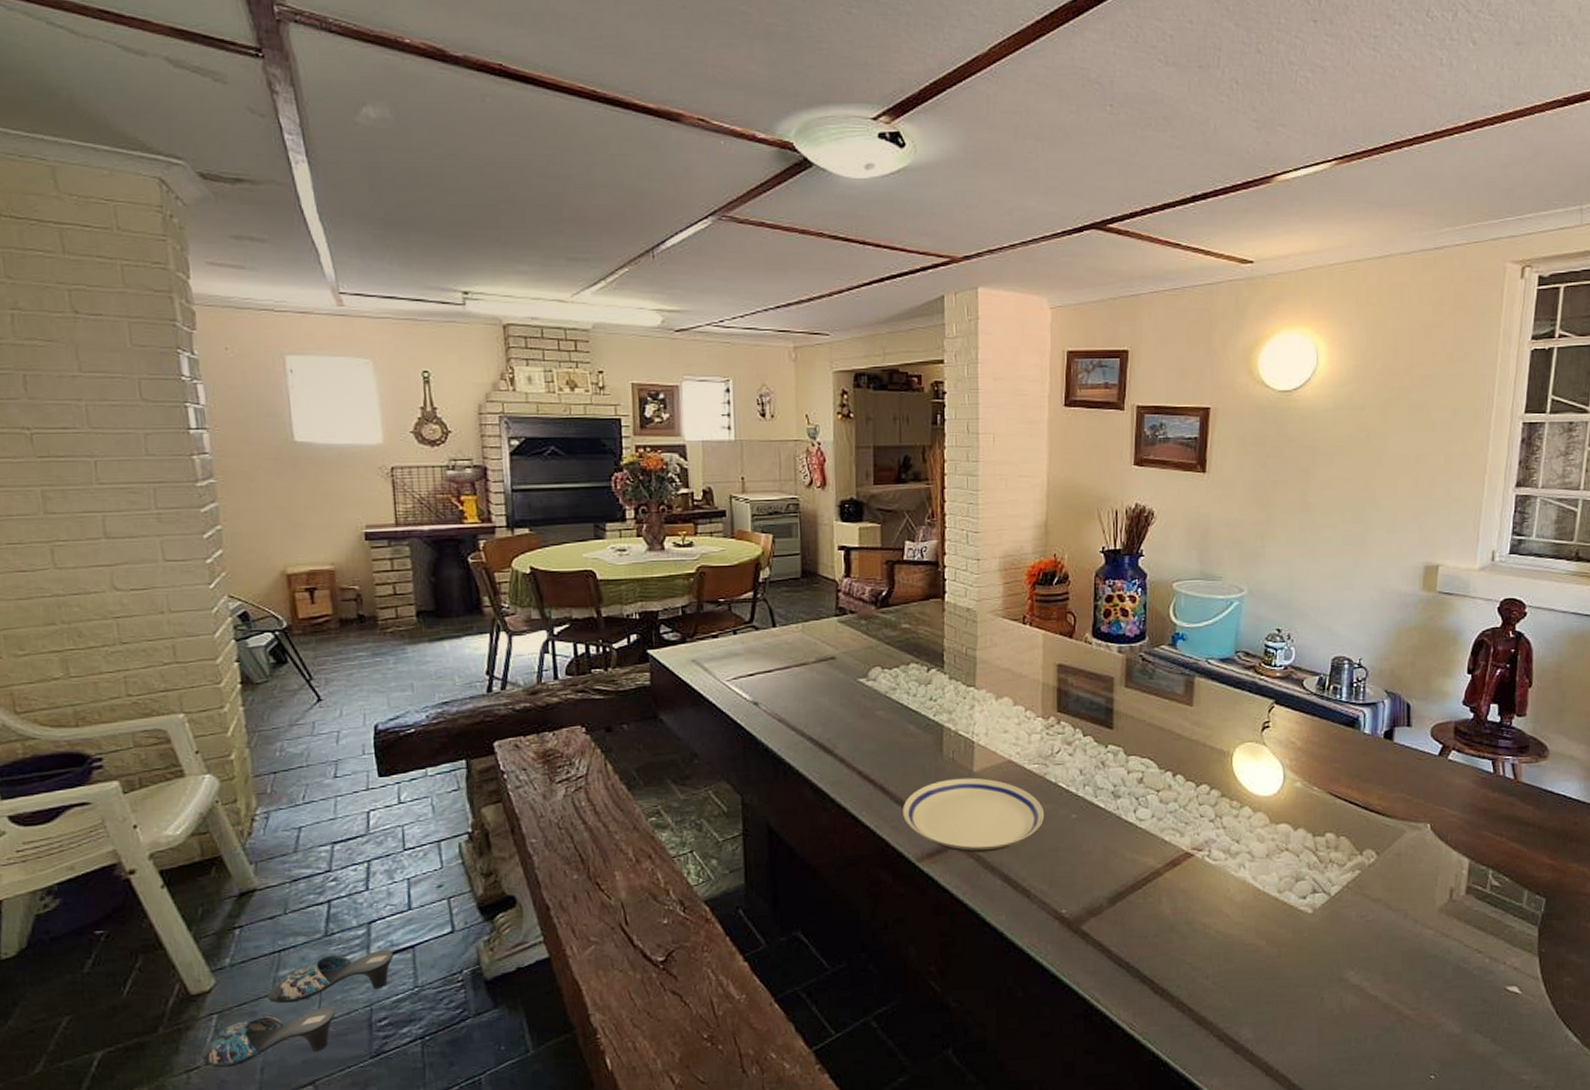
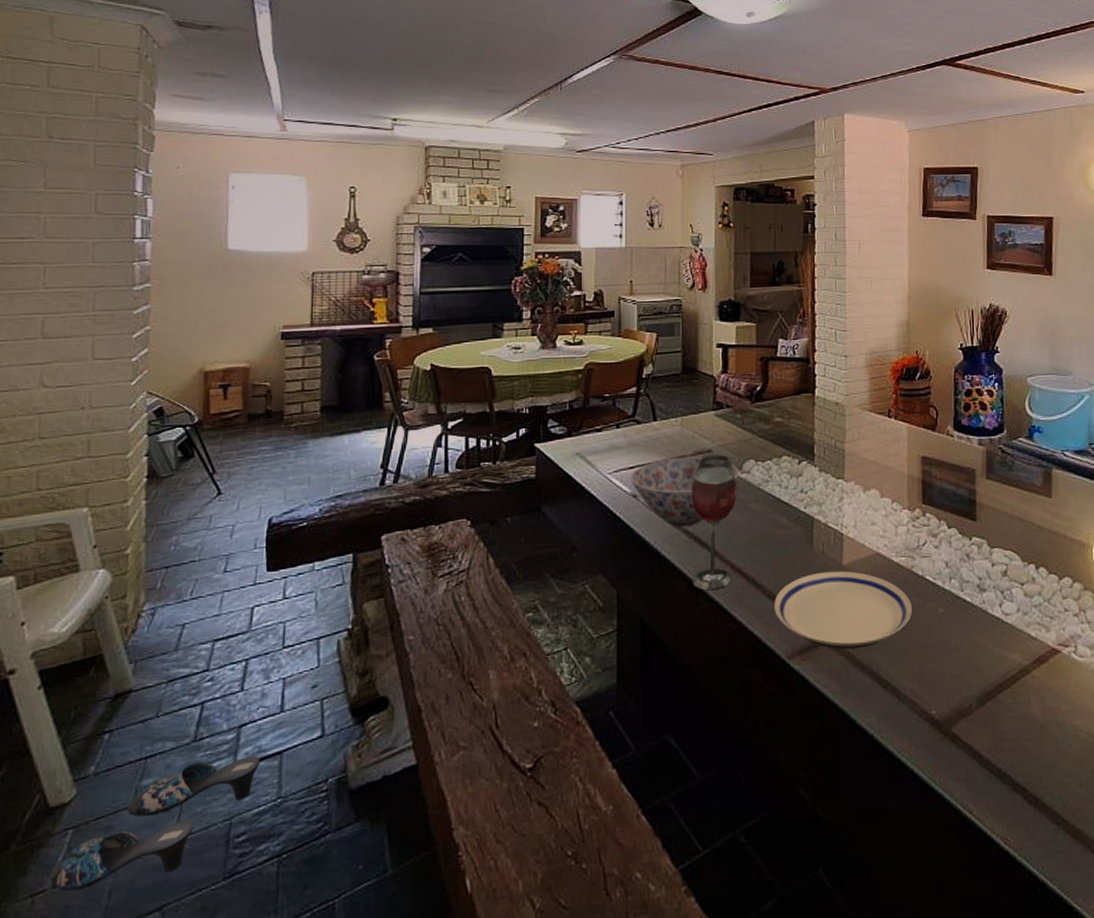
bowl: none [750,663,866,735] -> present [630,456,740,528]
wineglass: none [814,661,863,797] -> present [690,454,737,591]

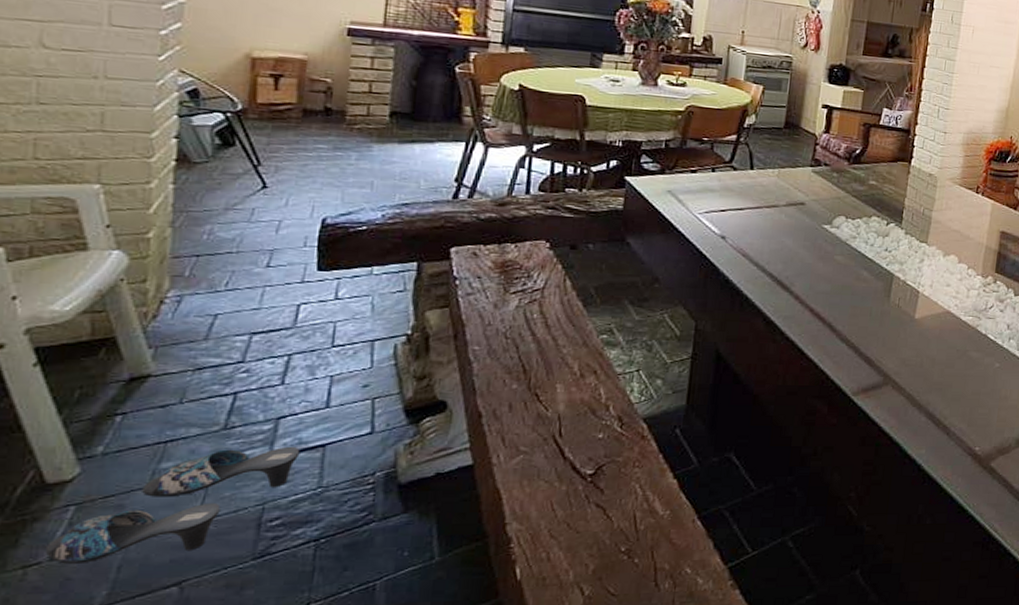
bowl: present [630,456,740,528] -> none [720,206,830,271]
wineglass: present [690,454,737,591] -> none [771,207,826,330]
plate: present [774,570,913,650] -> none [846,323,972,391]

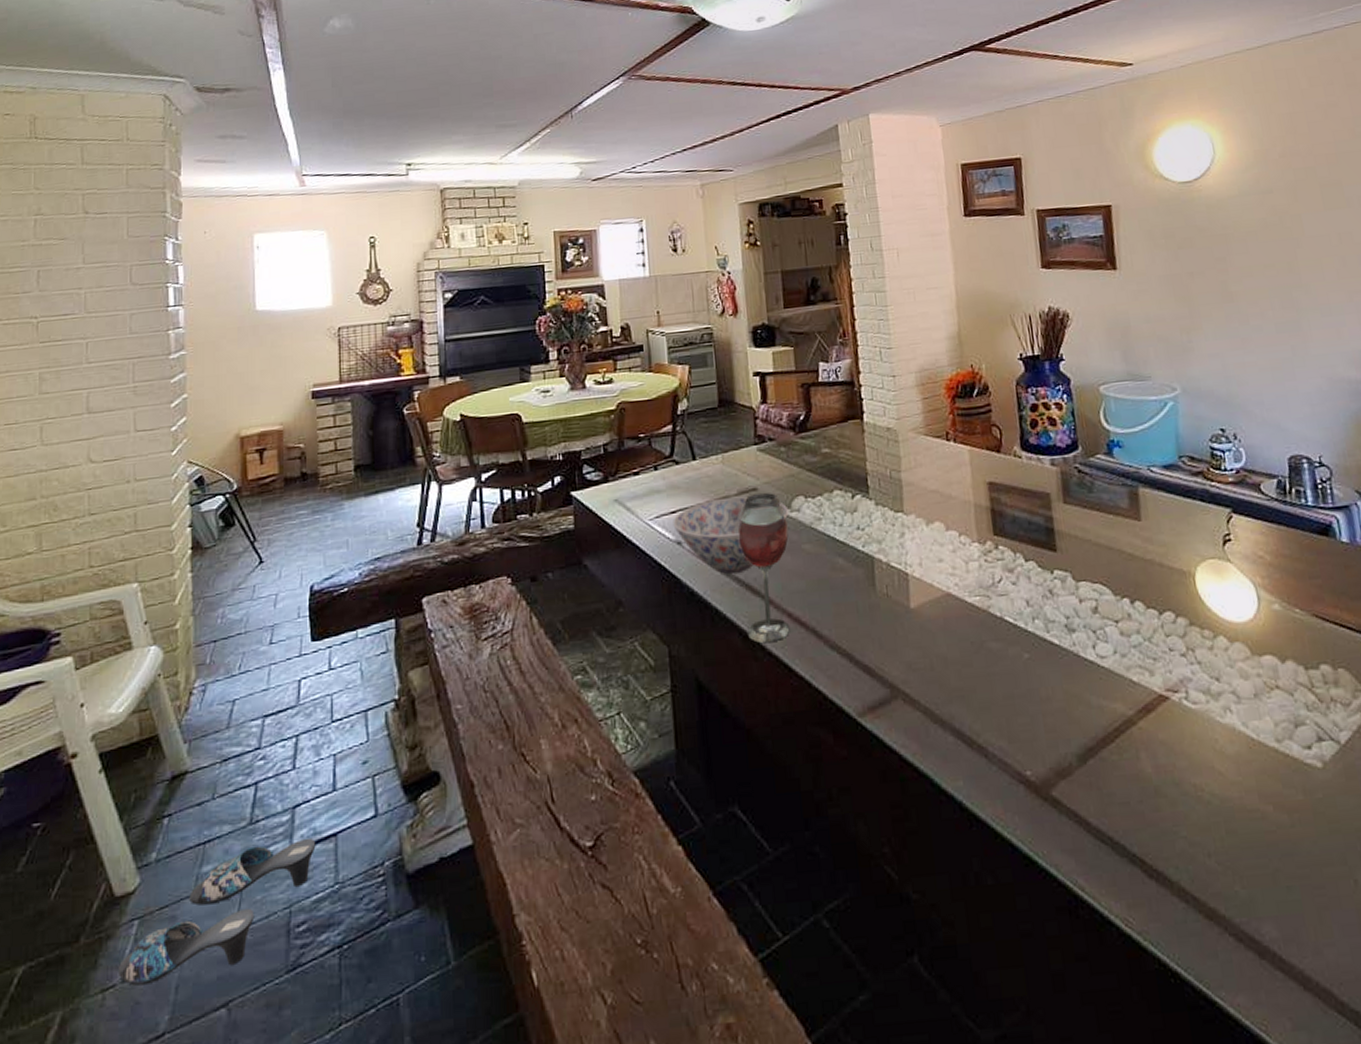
bowl: none [720,206,830,271] -> present [673,496,789,575]
wineglass: none [771,207,826,330] -> present [737,492,790,644]

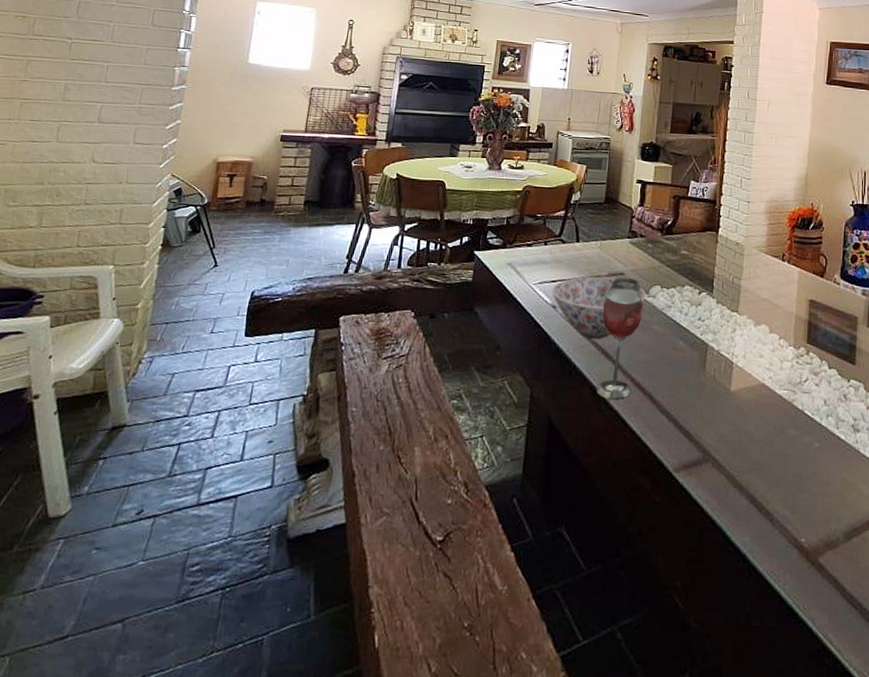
slippers: present [119,837,316,986] -> none [40,495,219,594]

